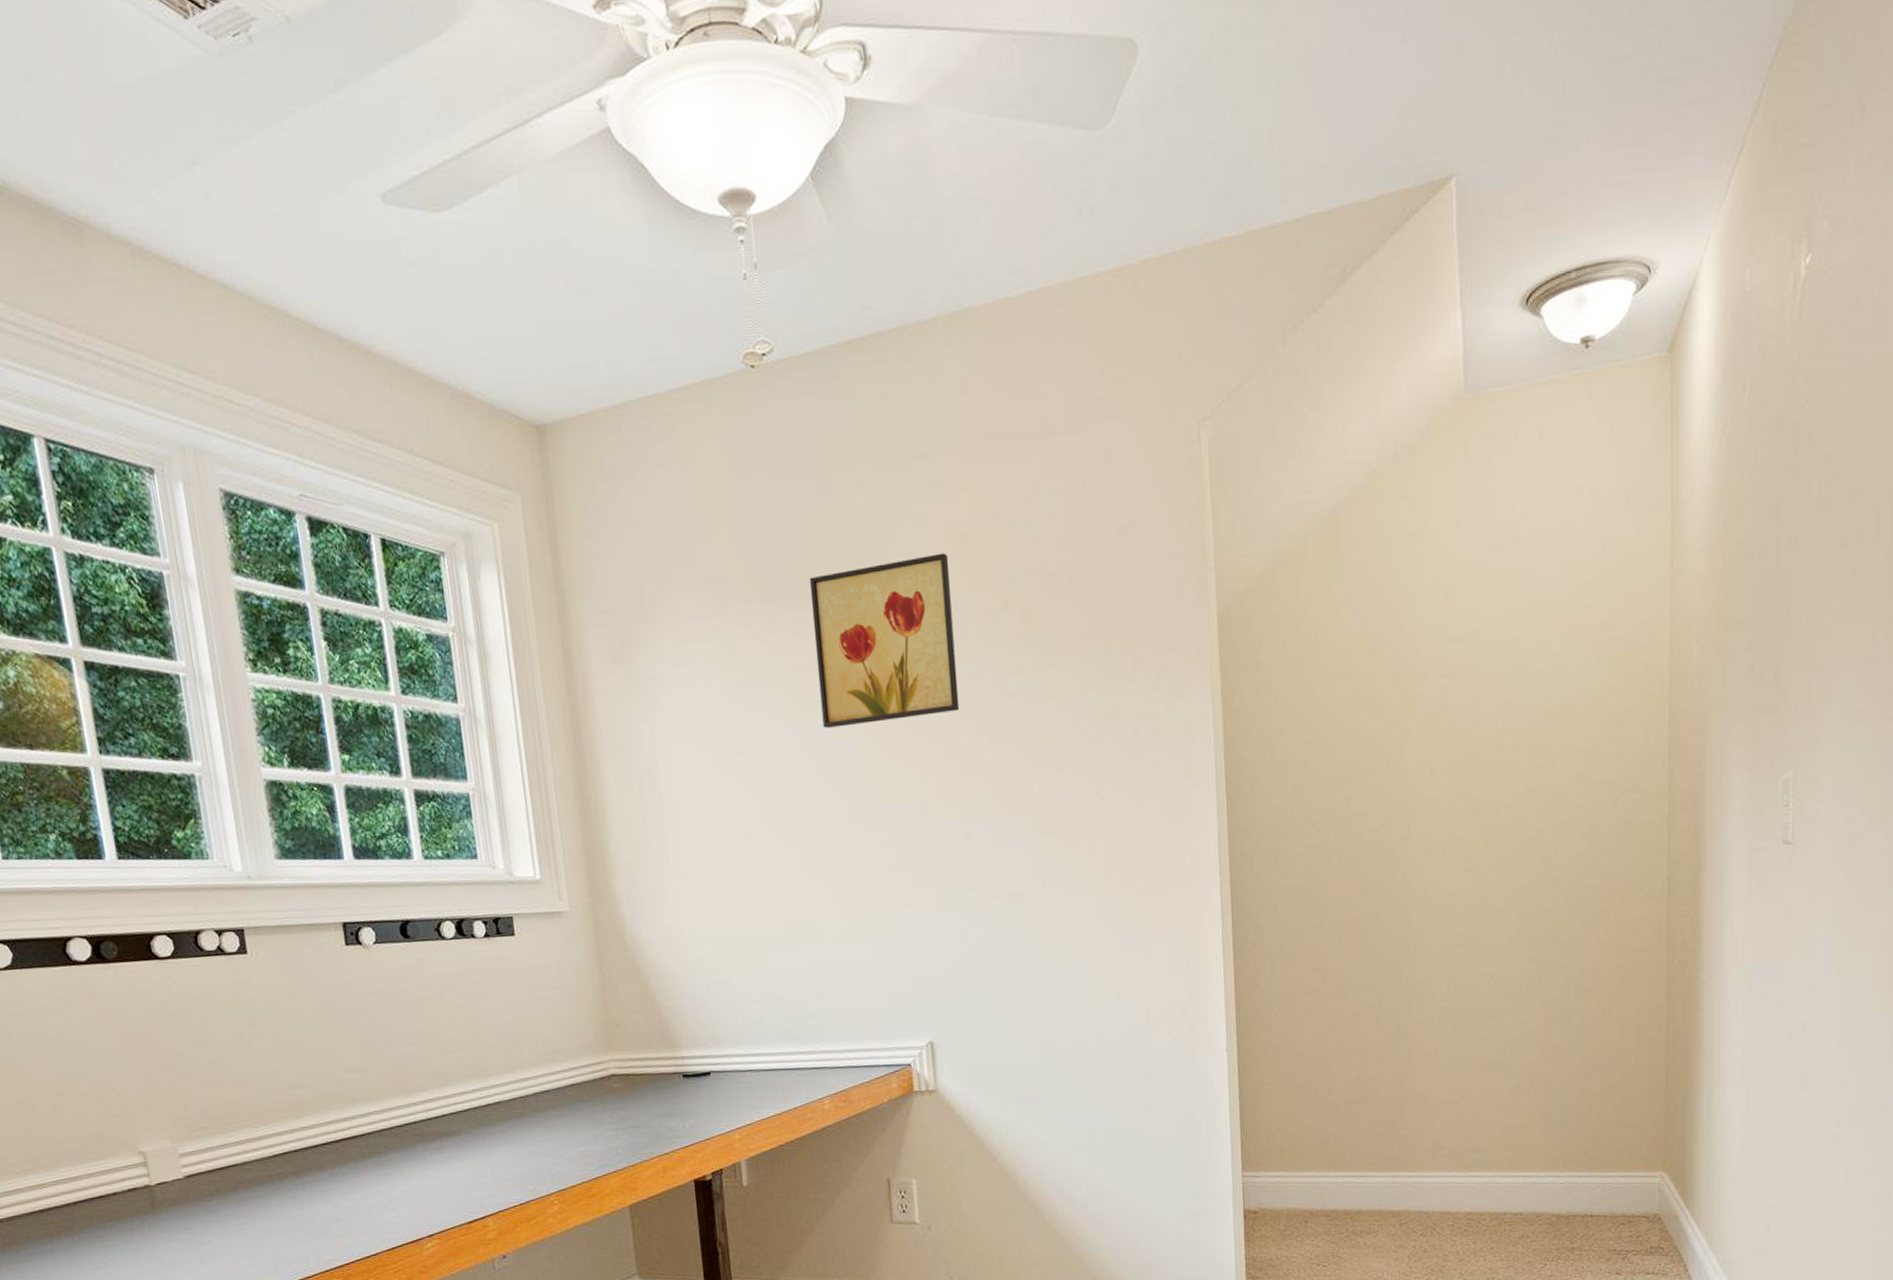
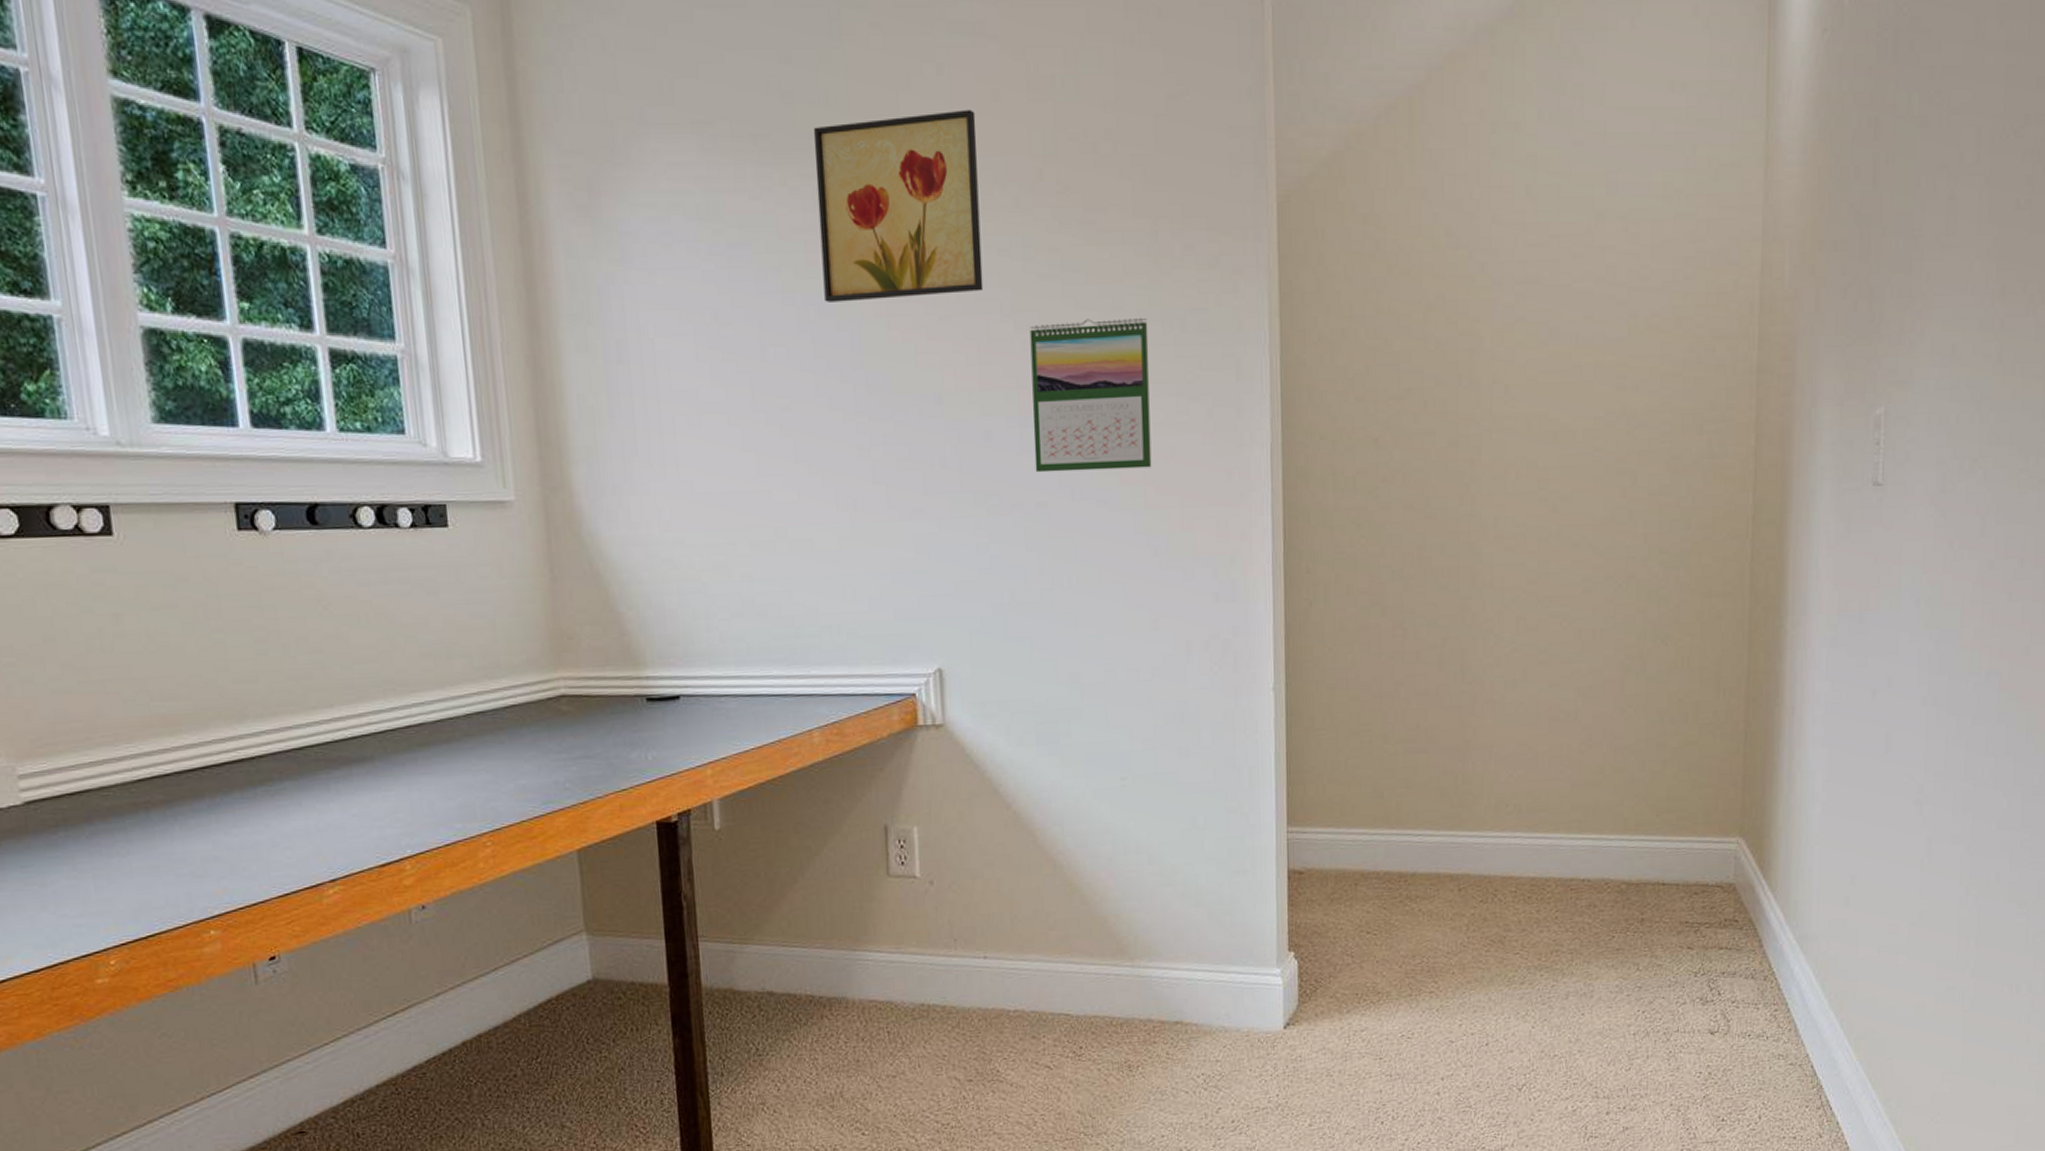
calendar: none [1001,726,1112,867] -> present [1029,317,1152,473]

